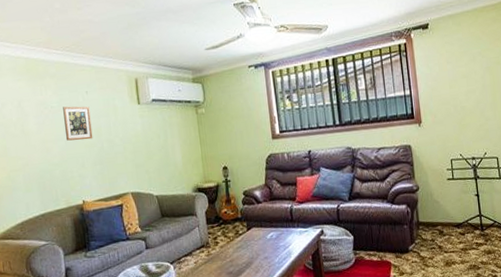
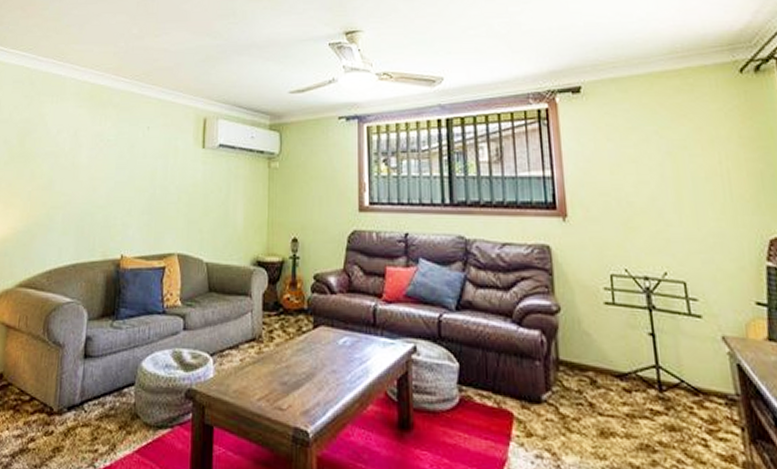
picture frame: present [63,106,93,141] -> none [116,141,148,183]

